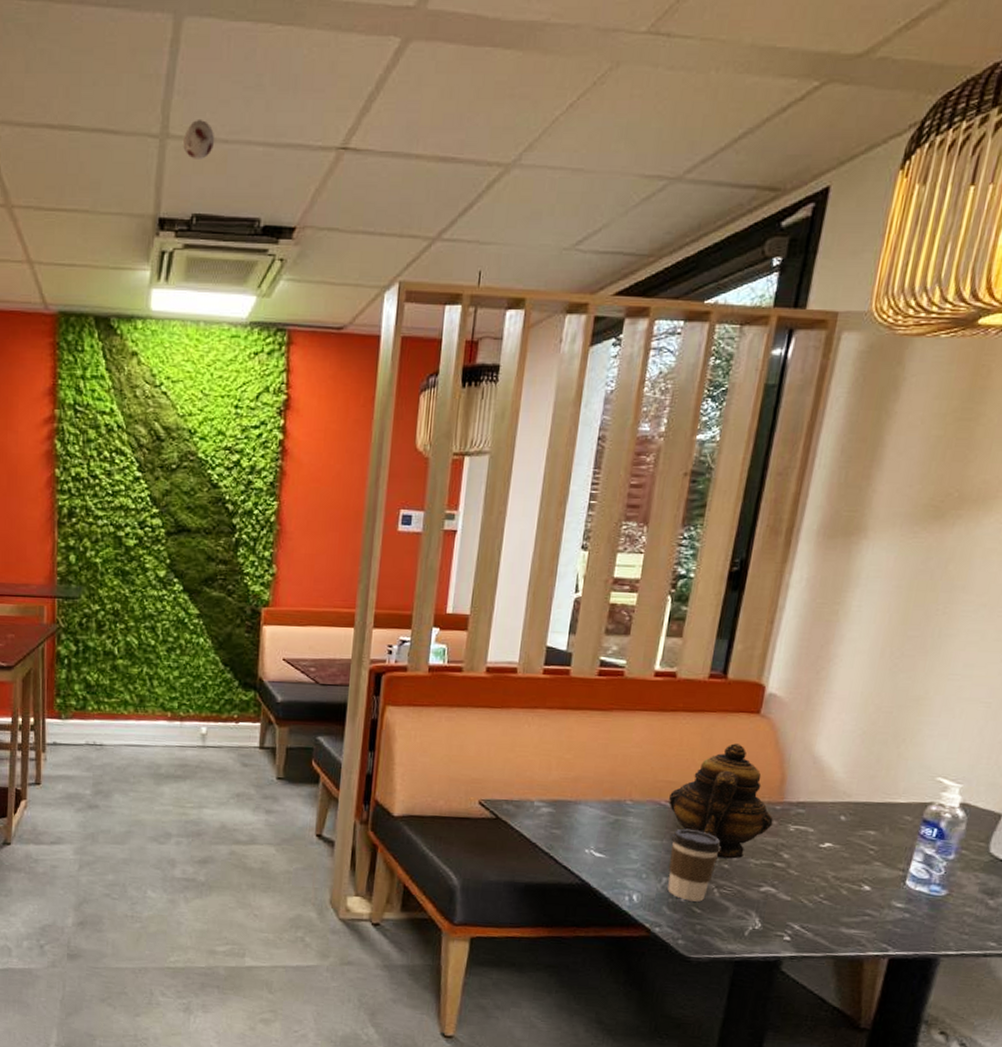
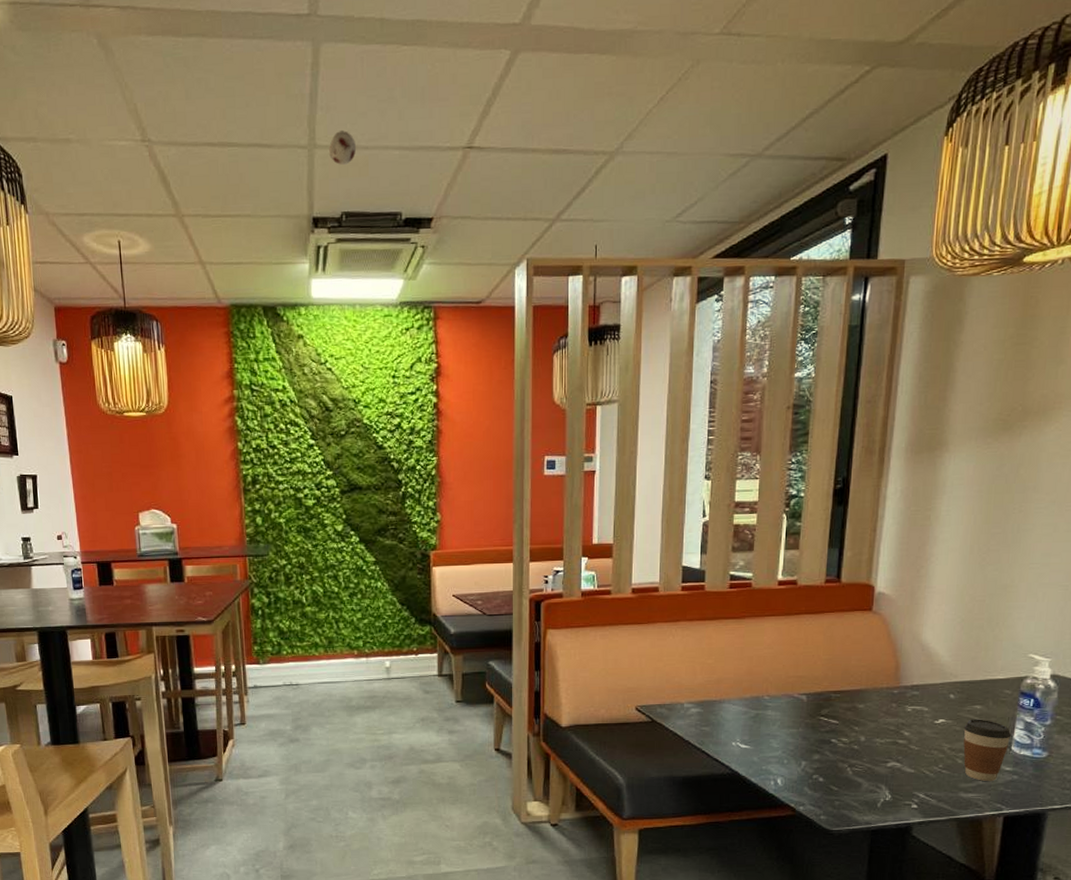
coffee cup: present [667,828,722,902] -> none [806,716,850,781]
teapot: present [669,743,773,859] -> none [801,638,893,740]
coffee cup: none [849,845,908,918] -> present [963,719,1012,782]

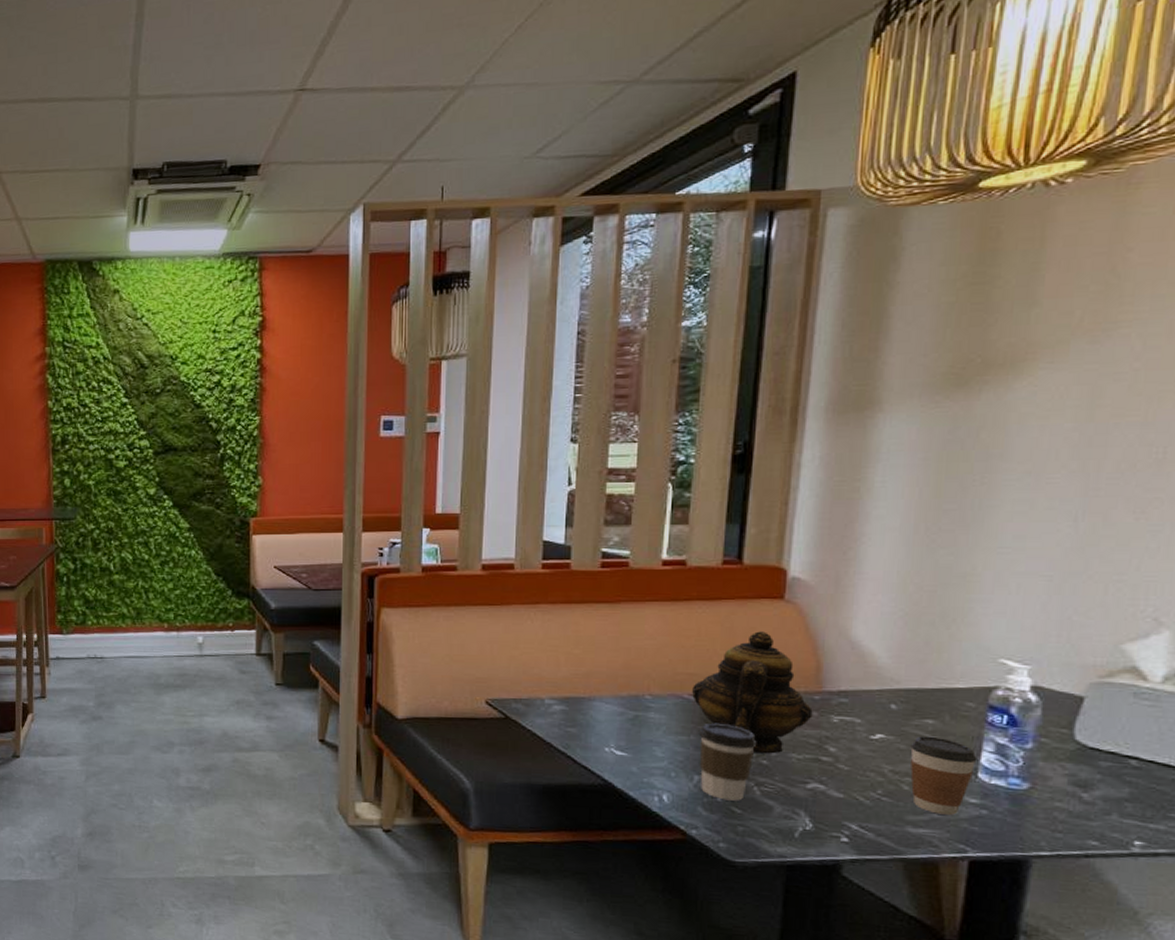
smoke detector: present [329,129,357,165] -> none [152,79,181,115]
teapot: none [801,638,893,740] -> present [692,631,813,754]
coffee cup: none [806,716,850,781] -> present [700,723,757,801]

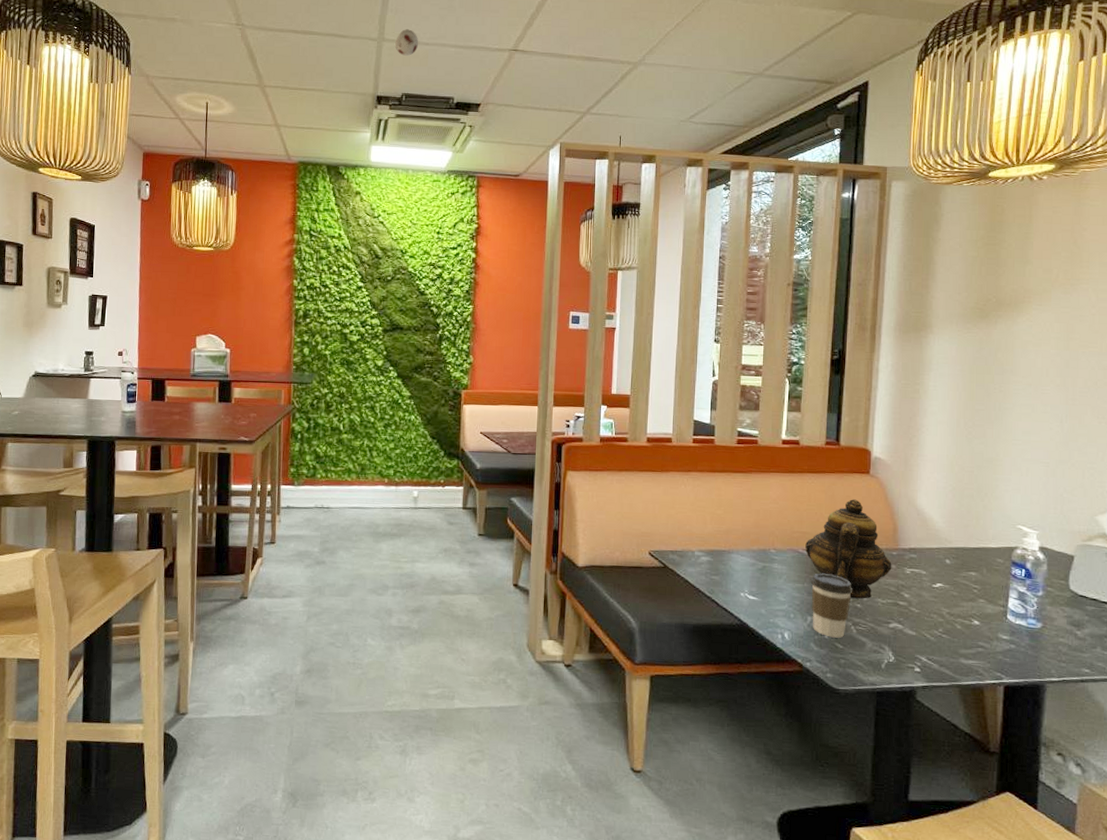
smoke detector: none [152,79,181,115] -> present [395,28,419,56]
coffee cup: present [909,736,978,816] -> none [960,585,1006,650]

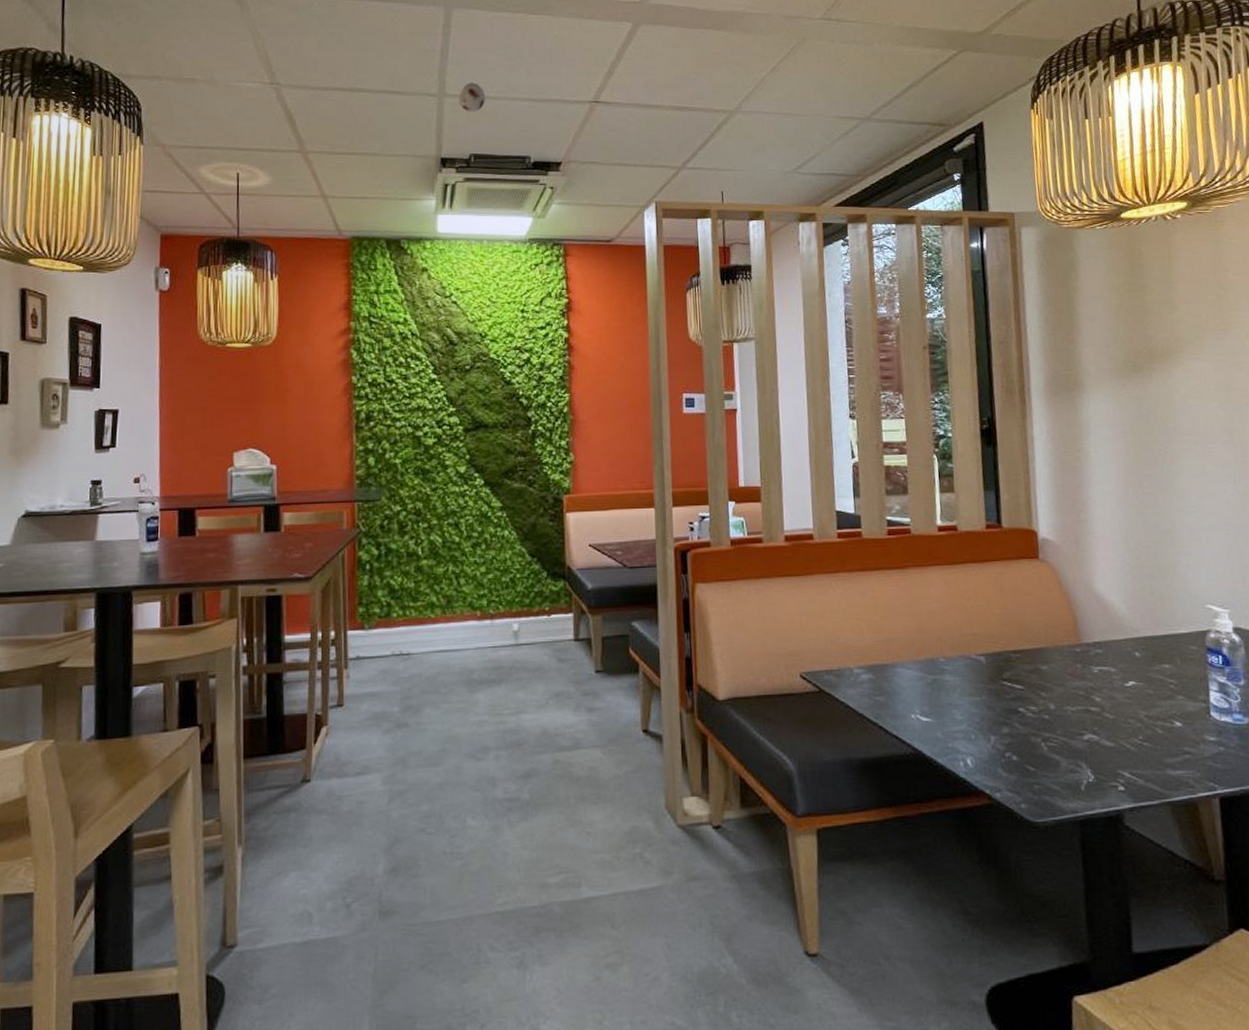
teapot: present [805,499,892,599] -> none [978,590,1078,709]
coffee cup: present [811,573,853,638] -> none [990,681,1038,759]

